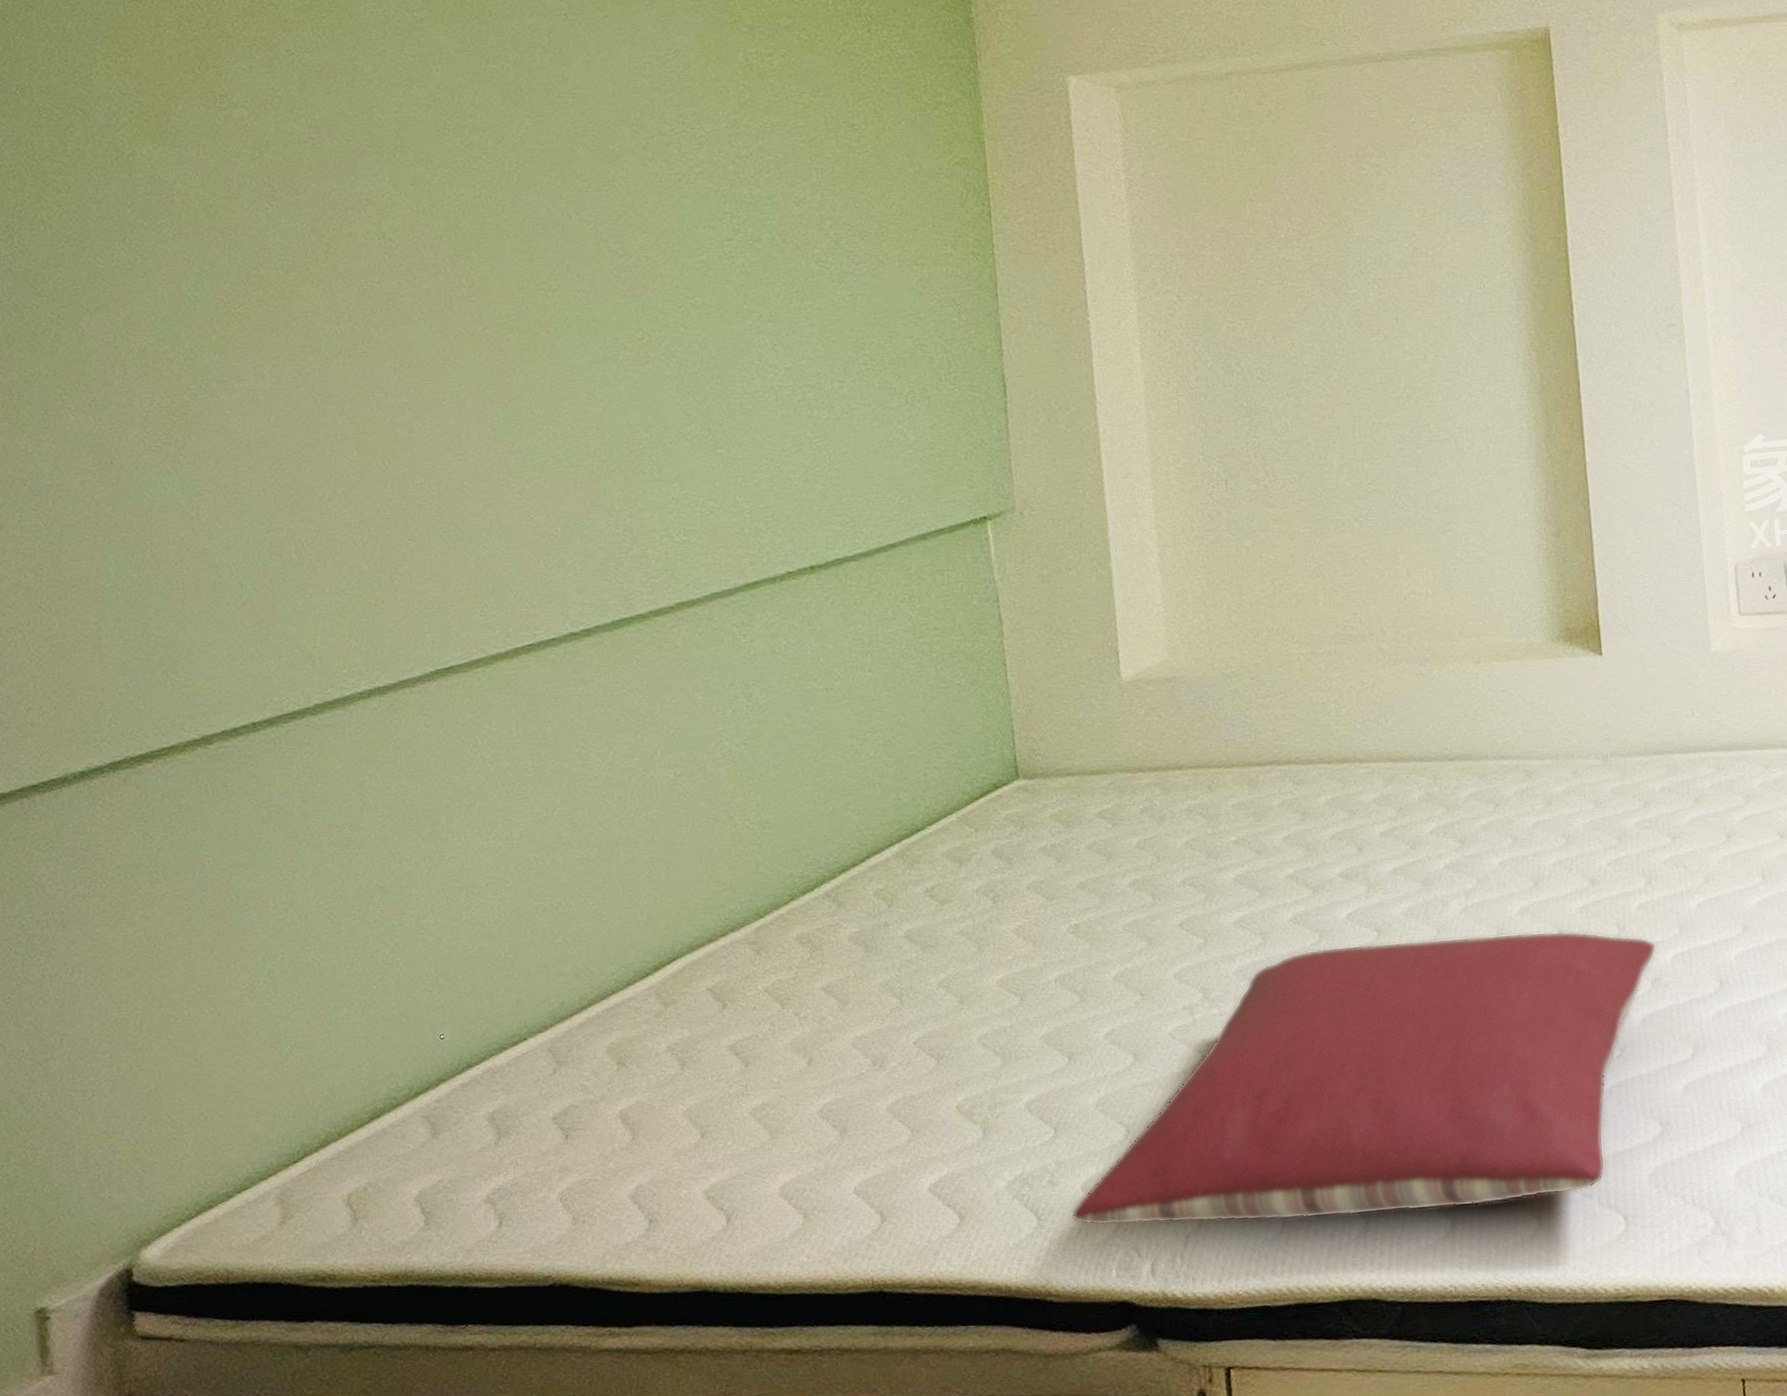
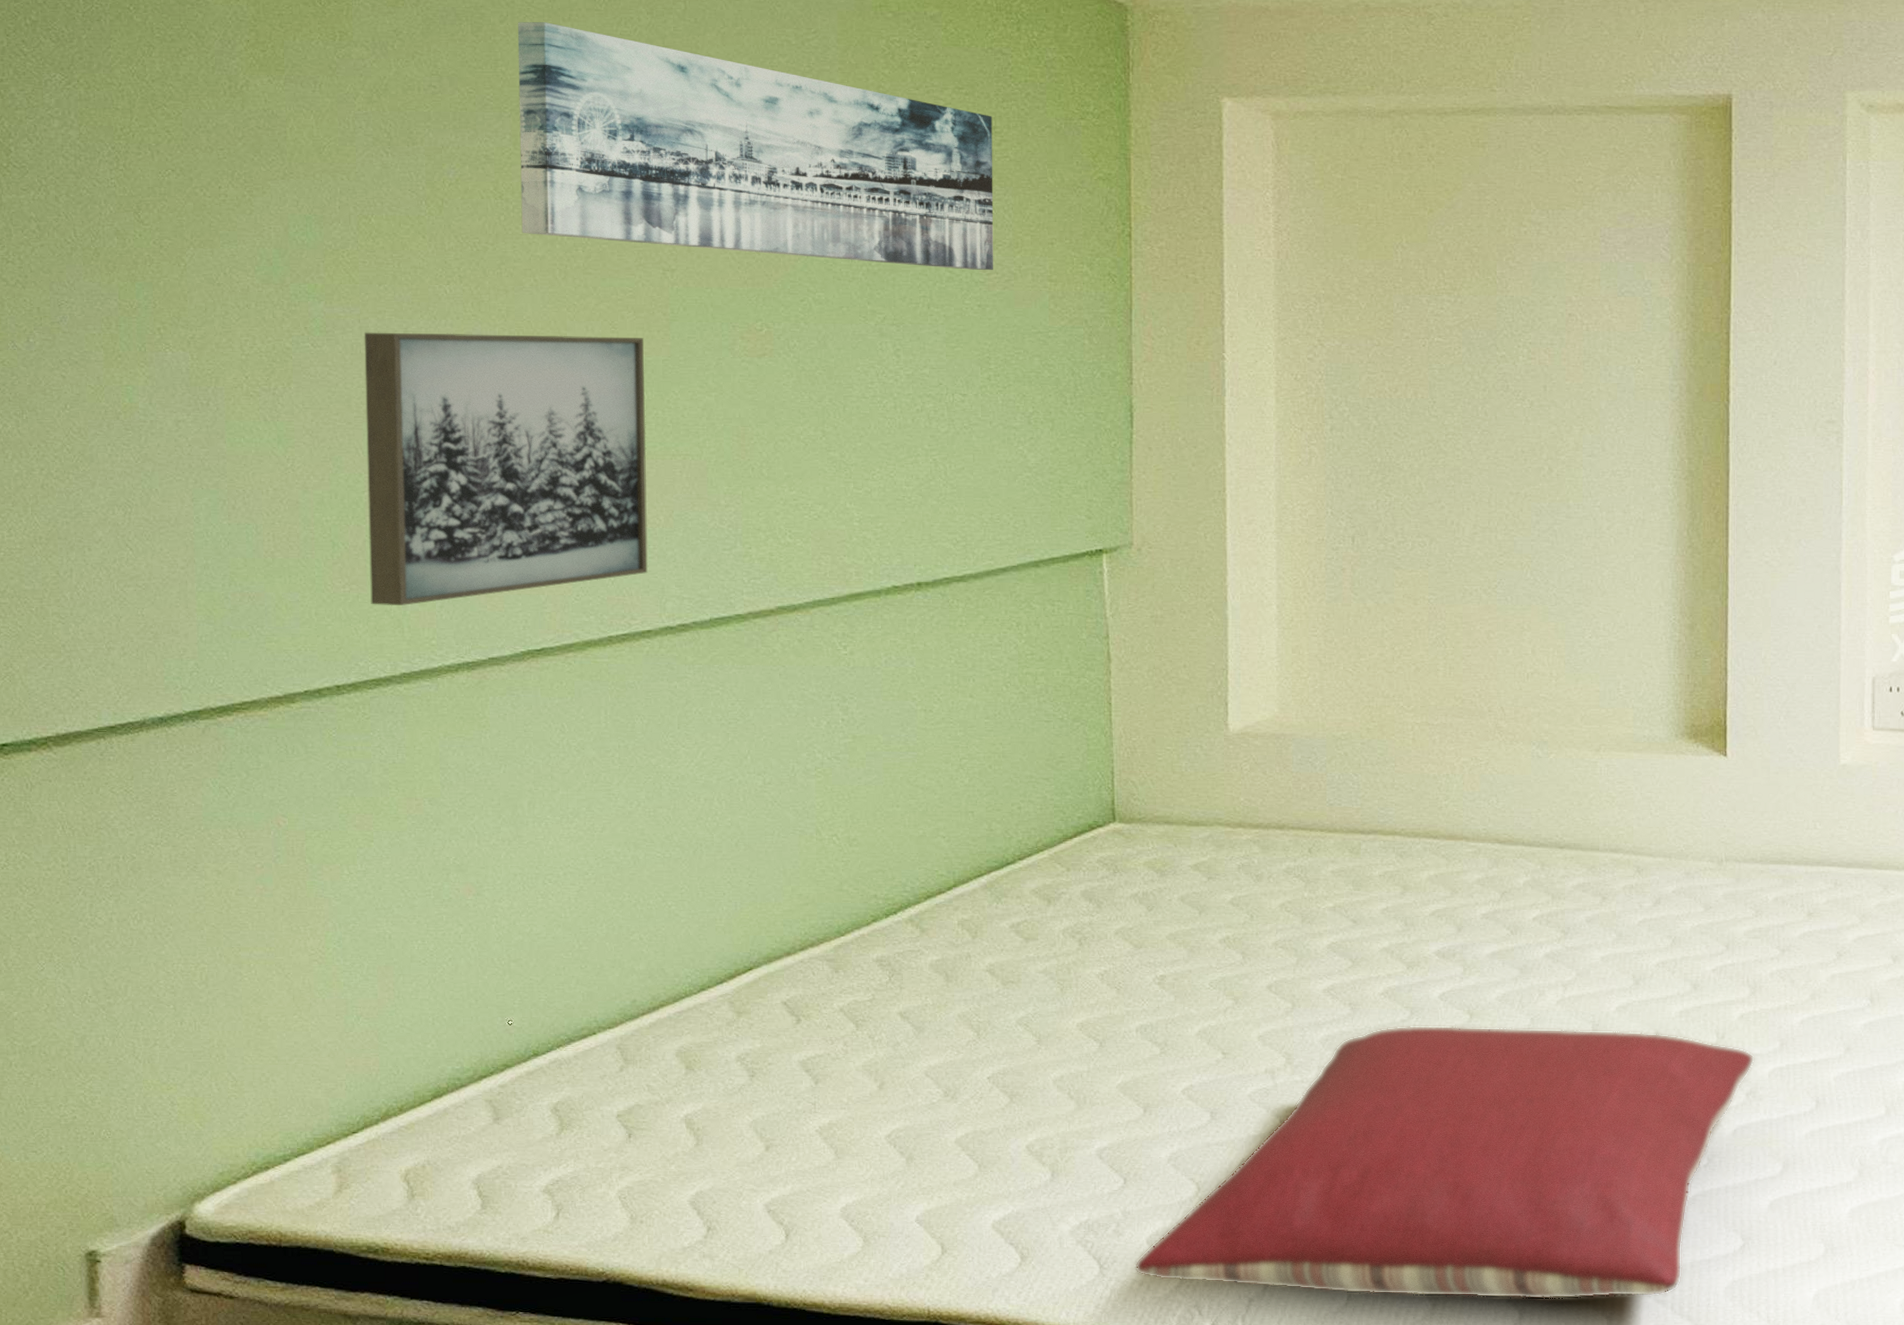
wall art: none [259,358,549,641] -> present [364,332,648,606]
wall art: none [389,67,861,270] -> present [517,22,994,270]

